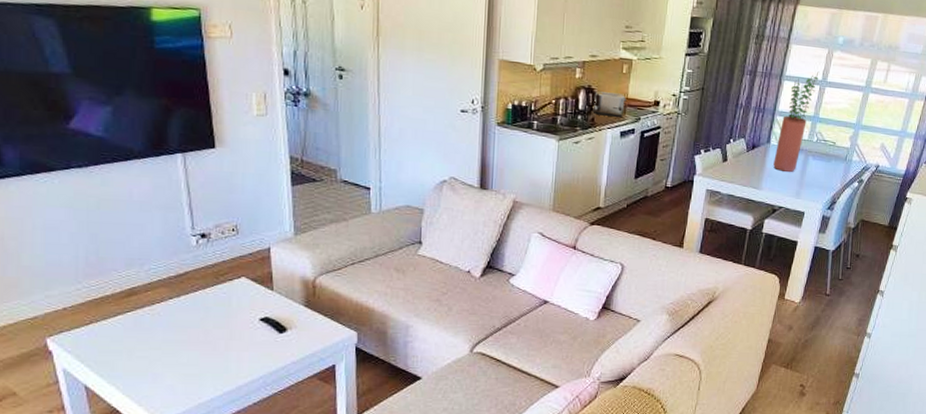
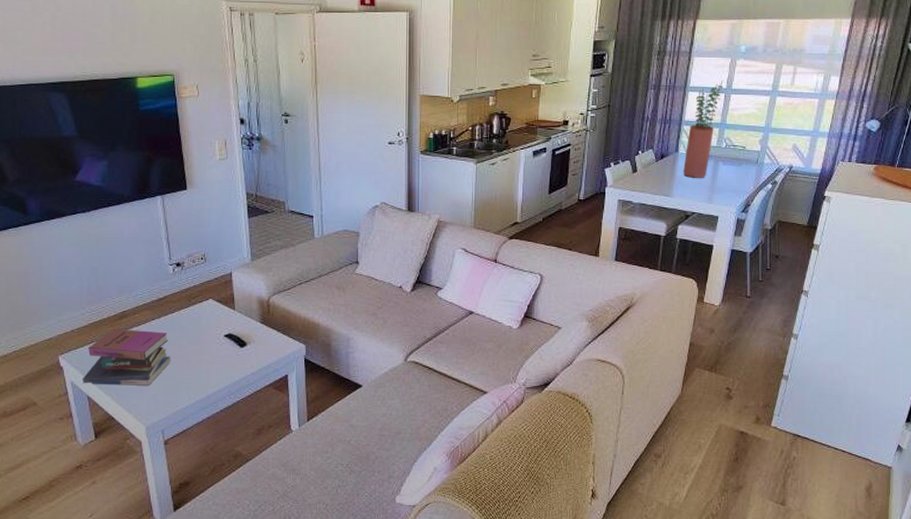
books: none [78,308,193,374] -> present [83,329,171,386]
toaster: present [594,91,627,118] -> none [507,116,537,139]

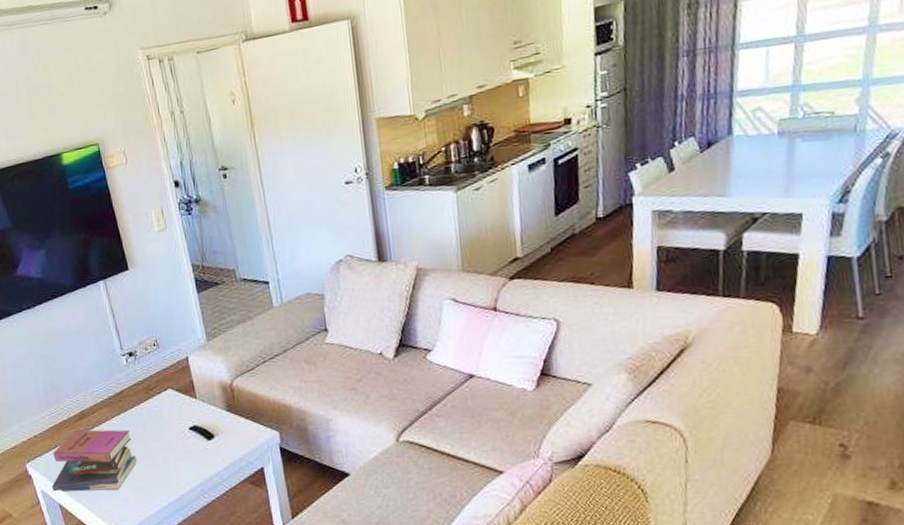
vase: present [683,80,723,178] -> none [742,25,792,167]

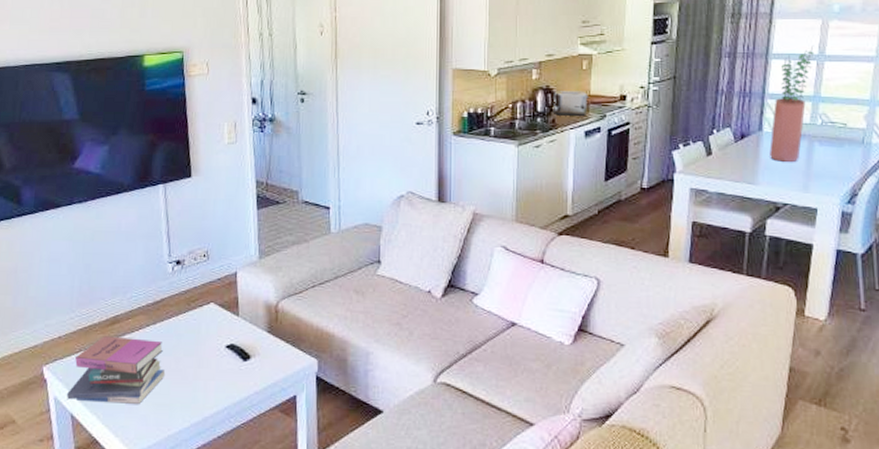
toaster: none [489,120,529,152] -> present [554,91,589,117]
vase: none [742,25,792,167] -> present [769,45,815,162]

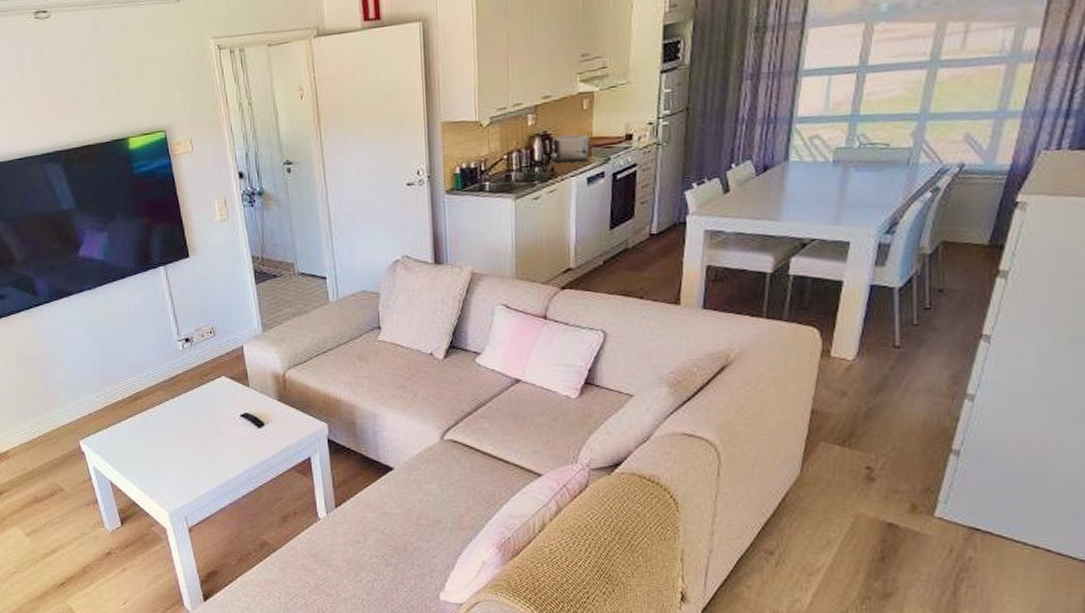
books: present [67,336,166,404] -> none [104,411,189,470]
vase: present [769,45,815,162] -> none [796,55,854,193]

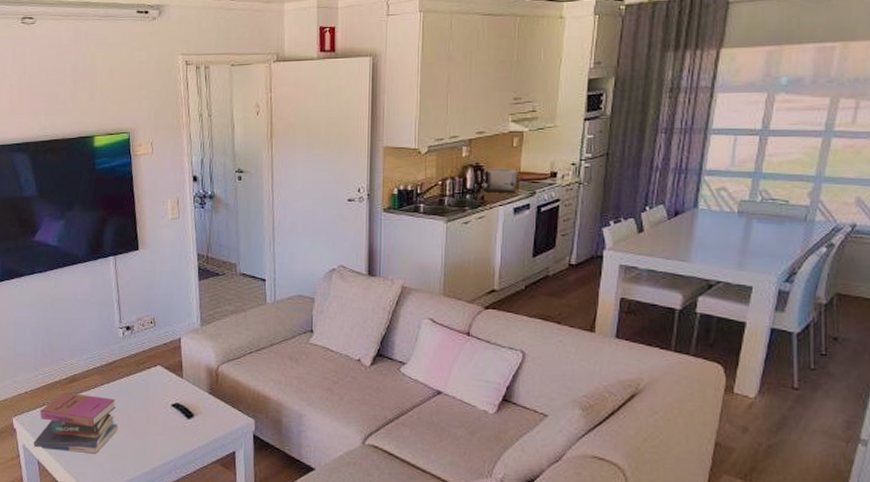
books: none [104,411,189,470] -> present [34,392,119,454]

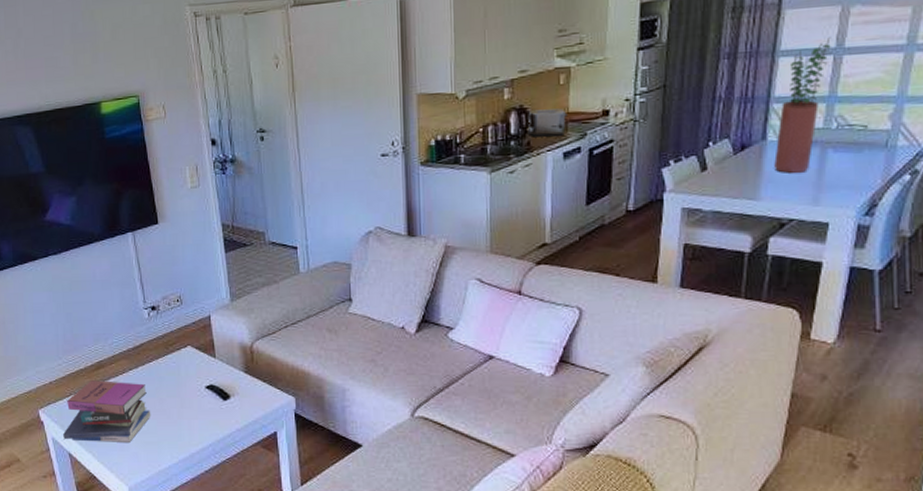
vase: none [704,120,758,239] -> present [774,37,831,173]

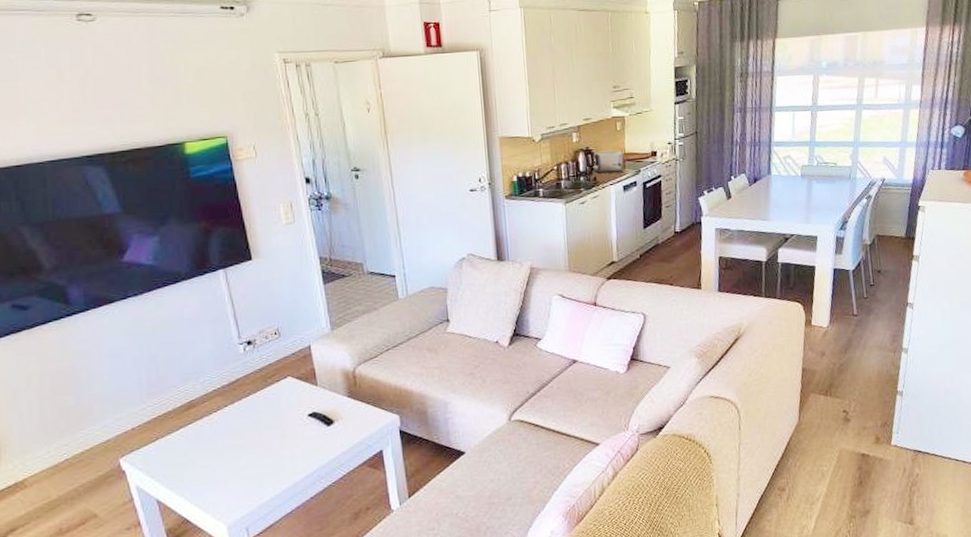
books: present [63,380,151,442] -> none [149,419,250,487]
vase: present [774,37,831,173] -> none [777,98,809,200]

